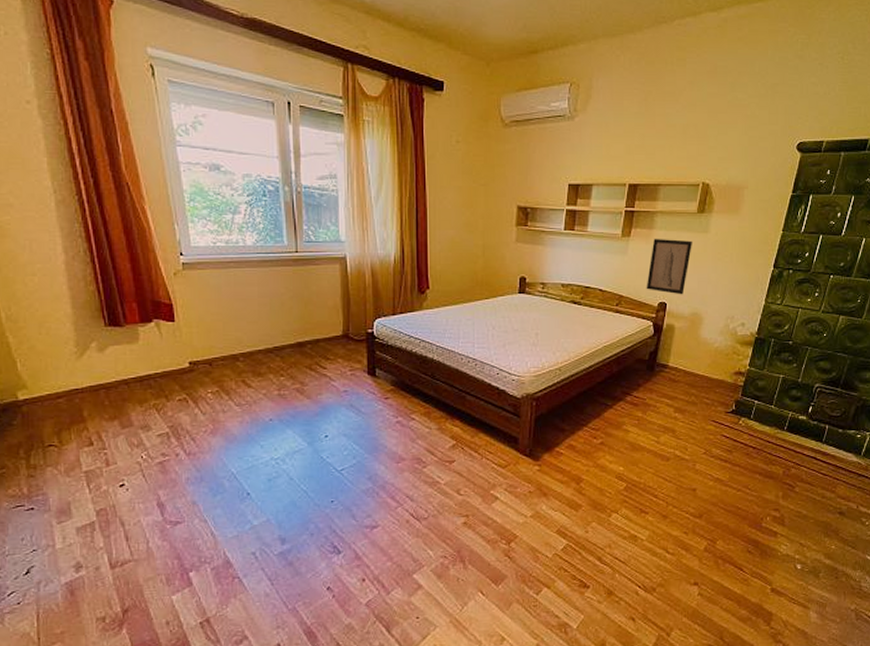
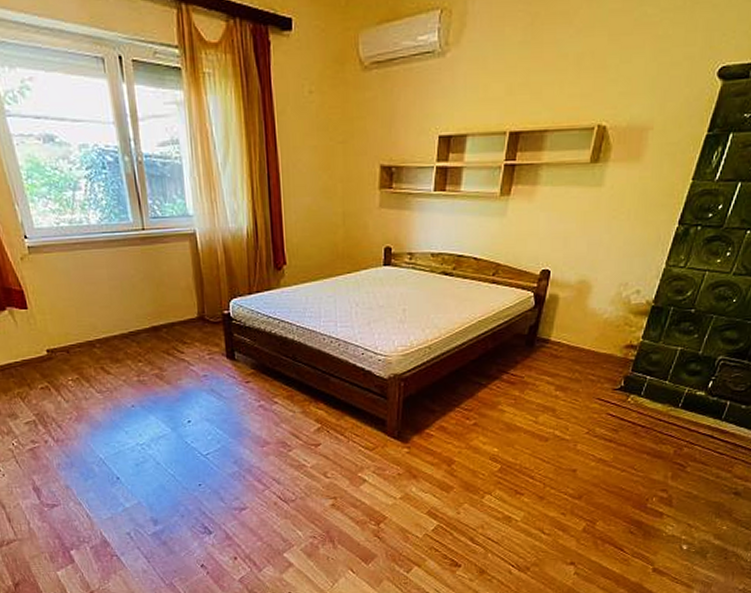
wall art: present [646,238,692,295] -> none [527,195,583,261]

